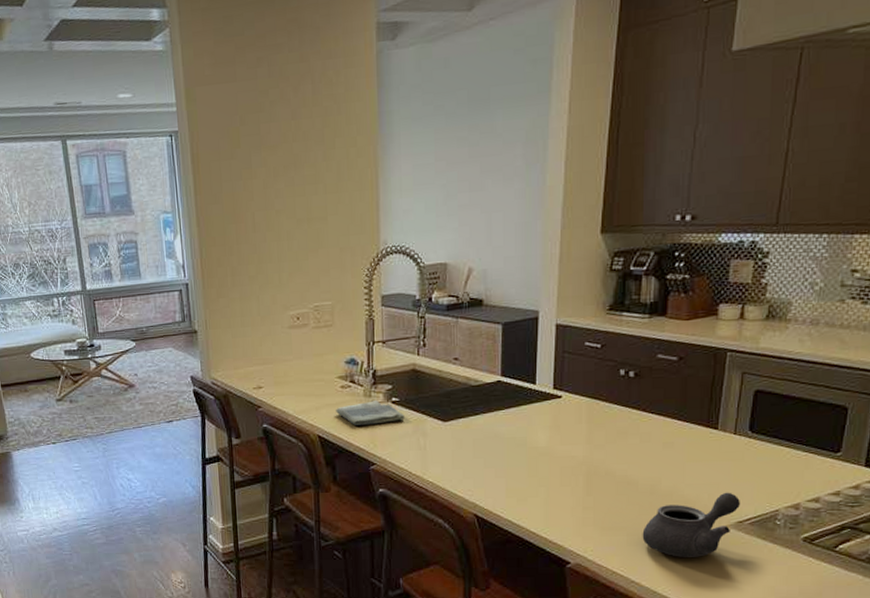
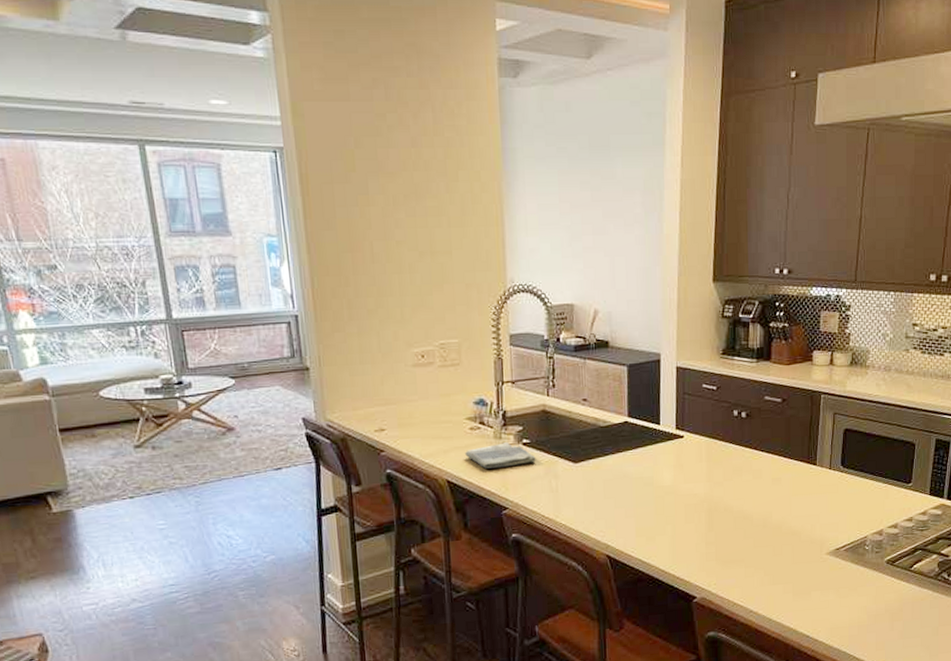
teapot: present [642,492,741,557] -> none [758,522,838,585]

